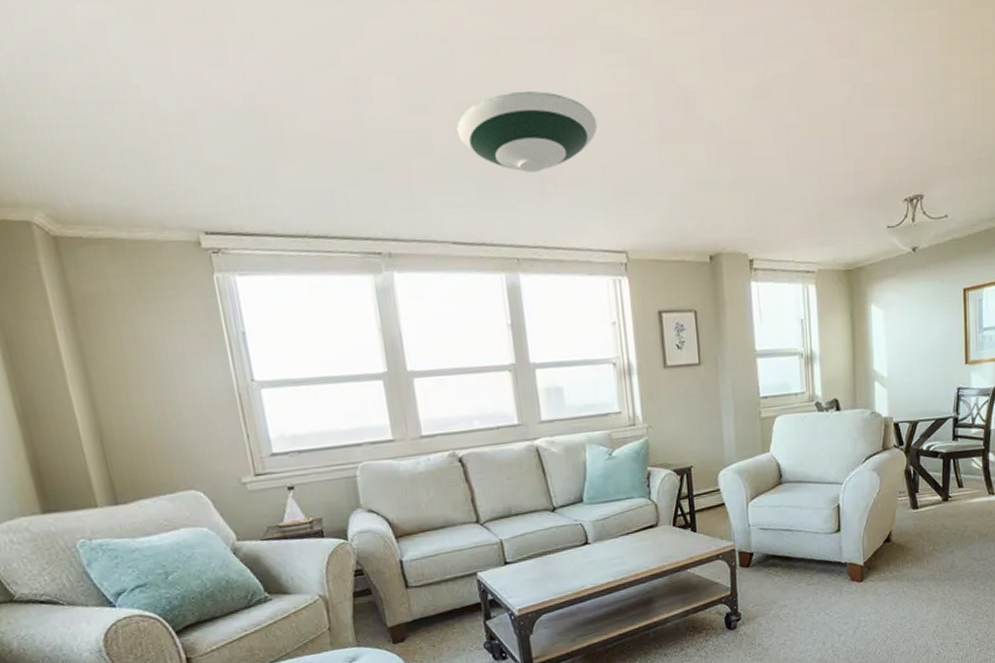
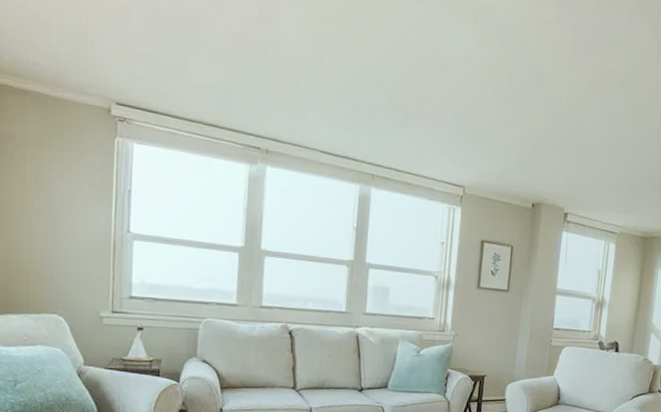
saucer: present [456,91,598,173] -> none [343,40,460,108]

